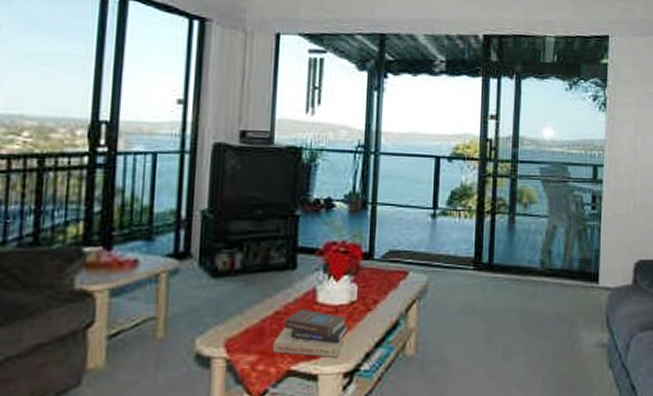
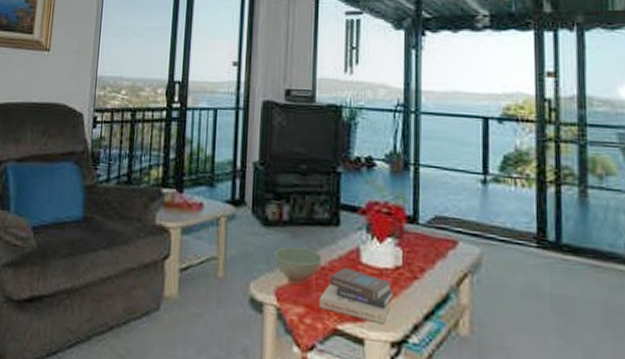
bowl: none [224,296,277,333] -> present [274,247,322,285]

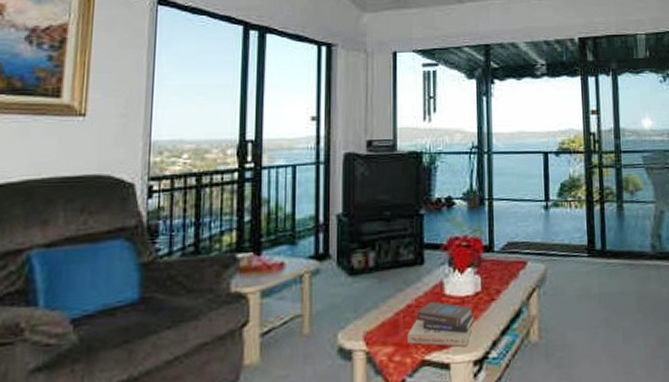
bowl: present [274,247,322,285] -> none [361,290,409,326]

